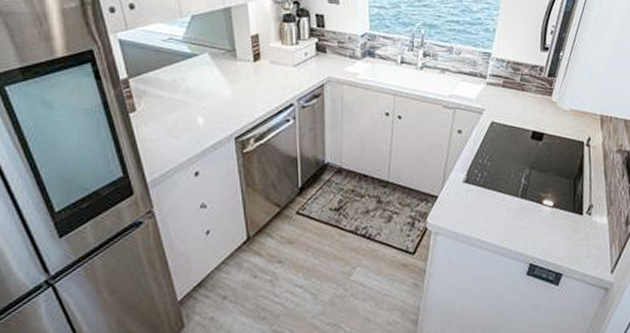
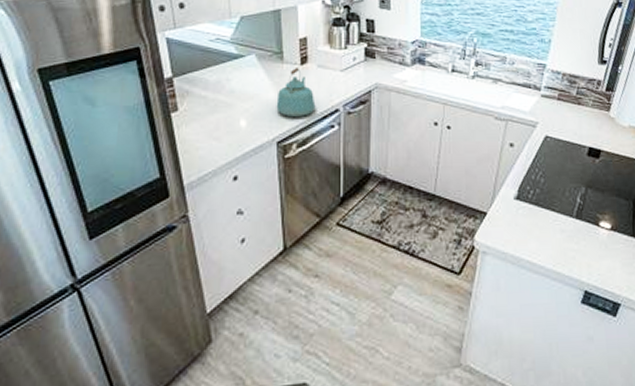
kettle: none [232,63,271,113] -> present [276,66,316,116]

